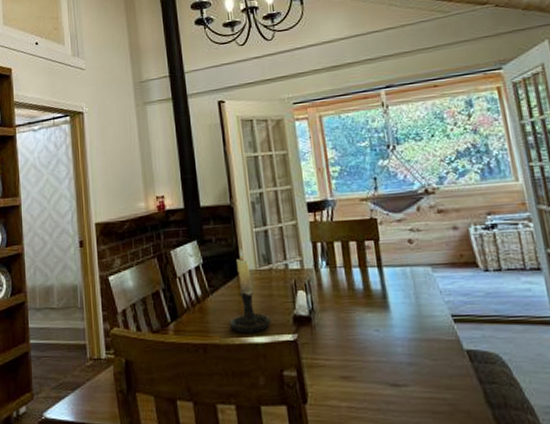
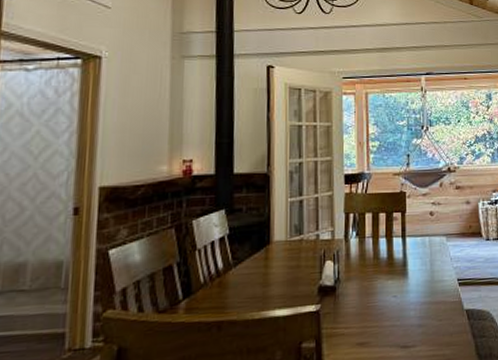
candle holder: present [228,248,271,333] -> none [250,218,296,307]

